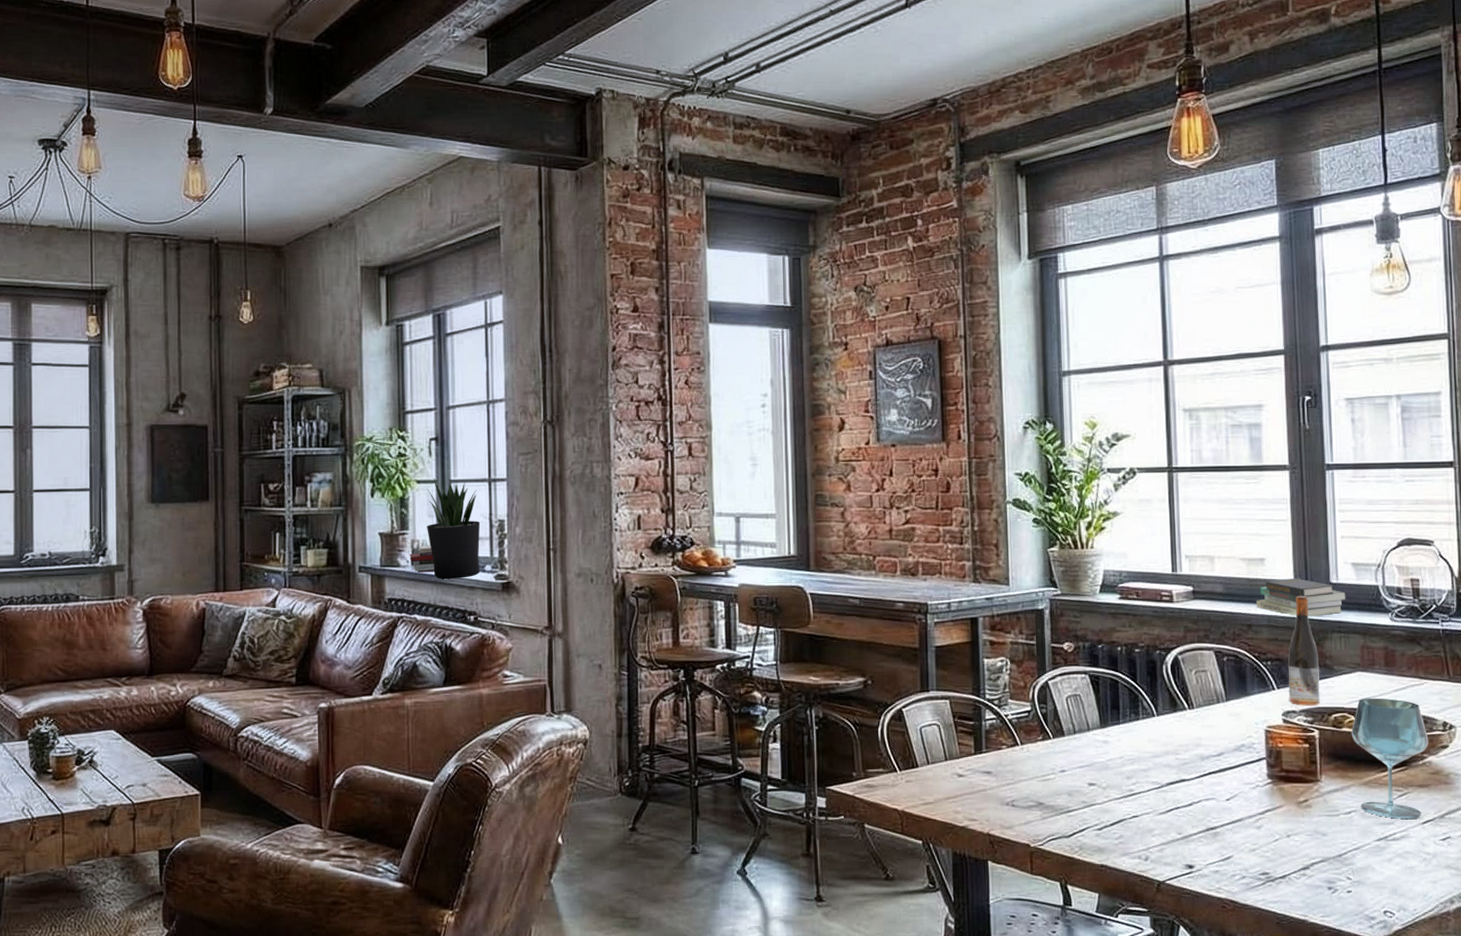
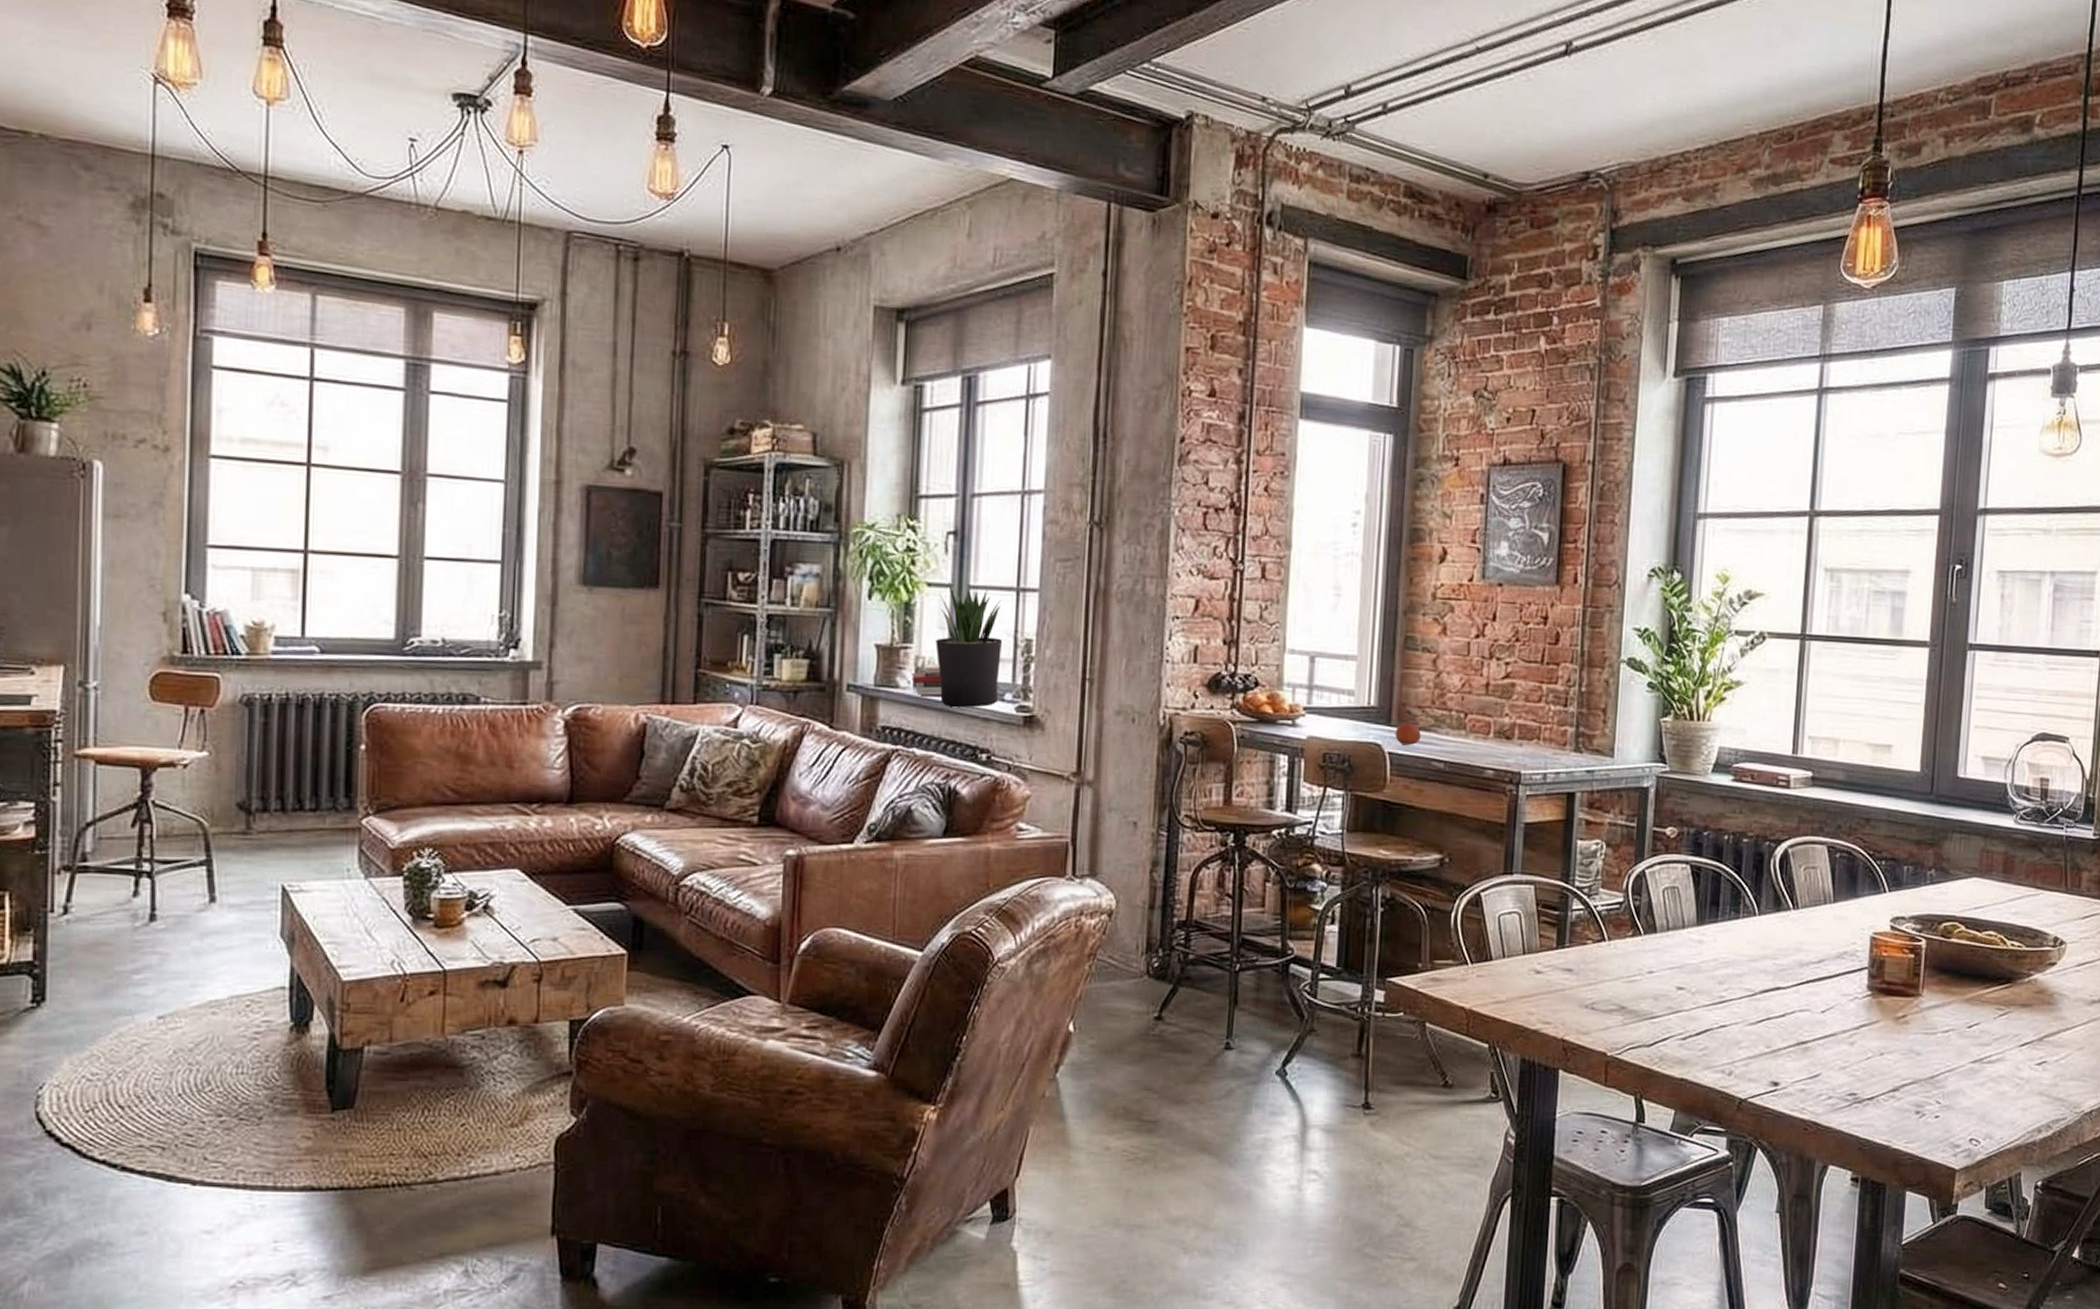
fruit: none [814,567,837,587] -> present [1395,722,1421,746]
books: present [1255,577,1346,617] -> none [1877,769,1972,814]
wine bottle: present [1287,595,1320,707] -> none [1899,789,1936,914]
wine glass: present [1351,698,1429,819] -> none [1959,907,2038,1040]

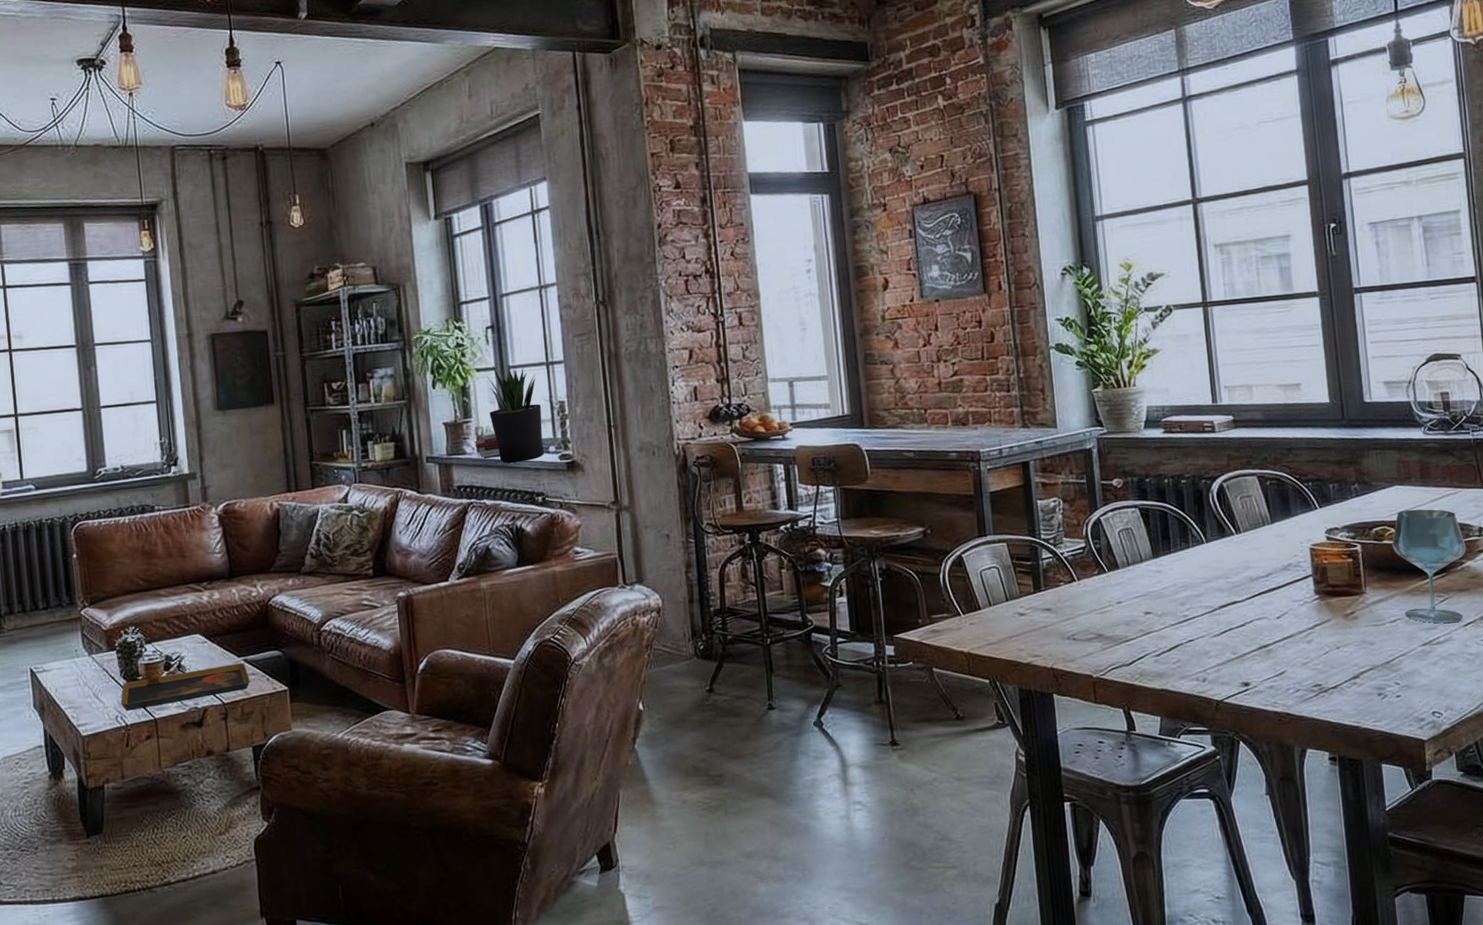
decorative tray: none [400,912,578,955] -> present [120,662,250,710]
fruit: present [1395,722,1421,746] -> none [868,423,891,443]
wine glass: none [1959,907,2038,1040] -> present [1392,509,1466,623]

